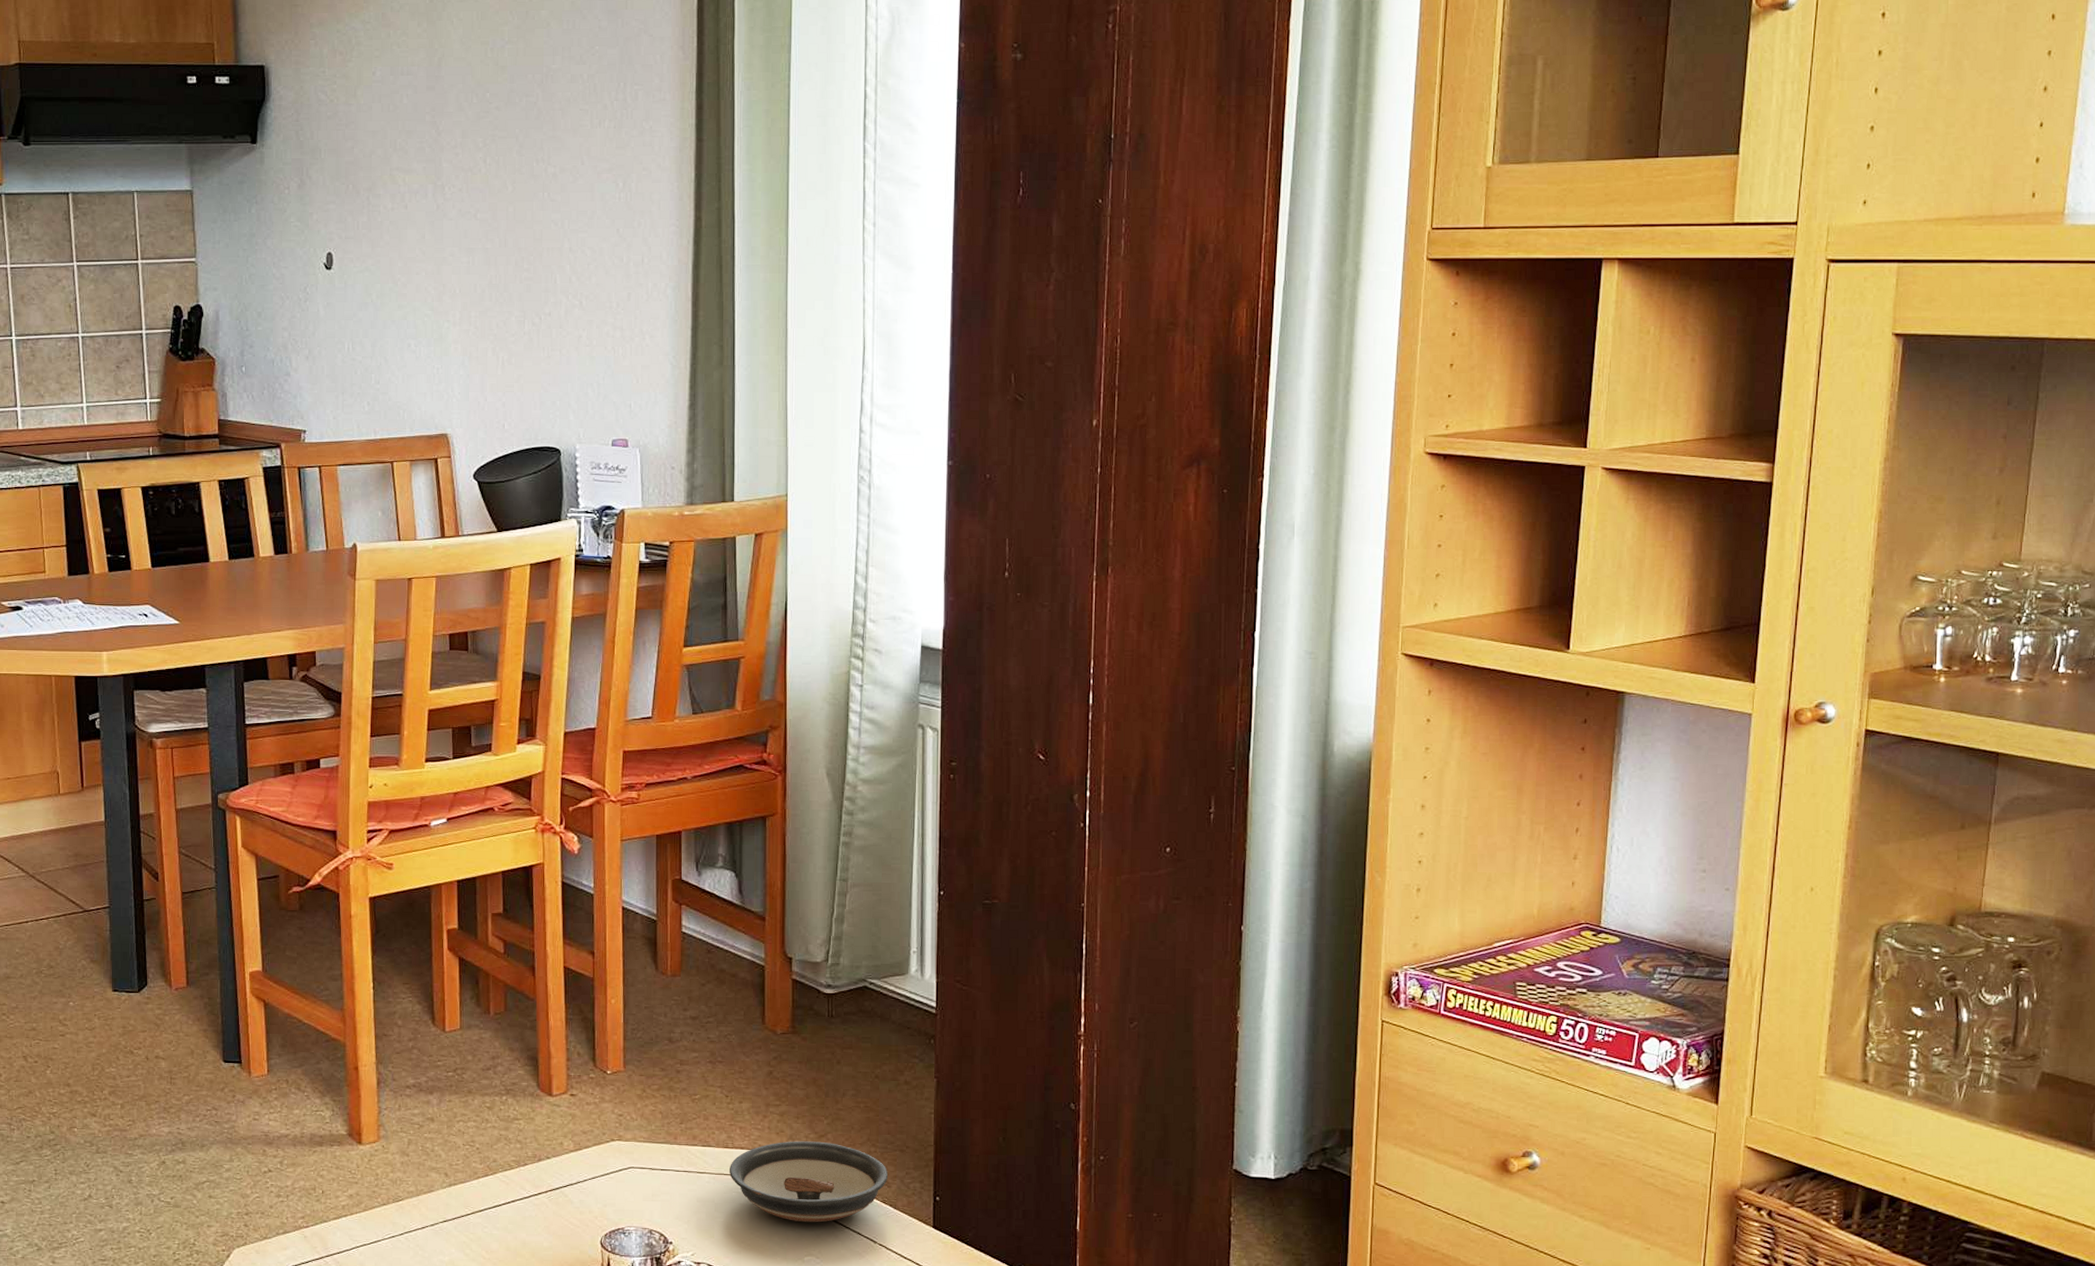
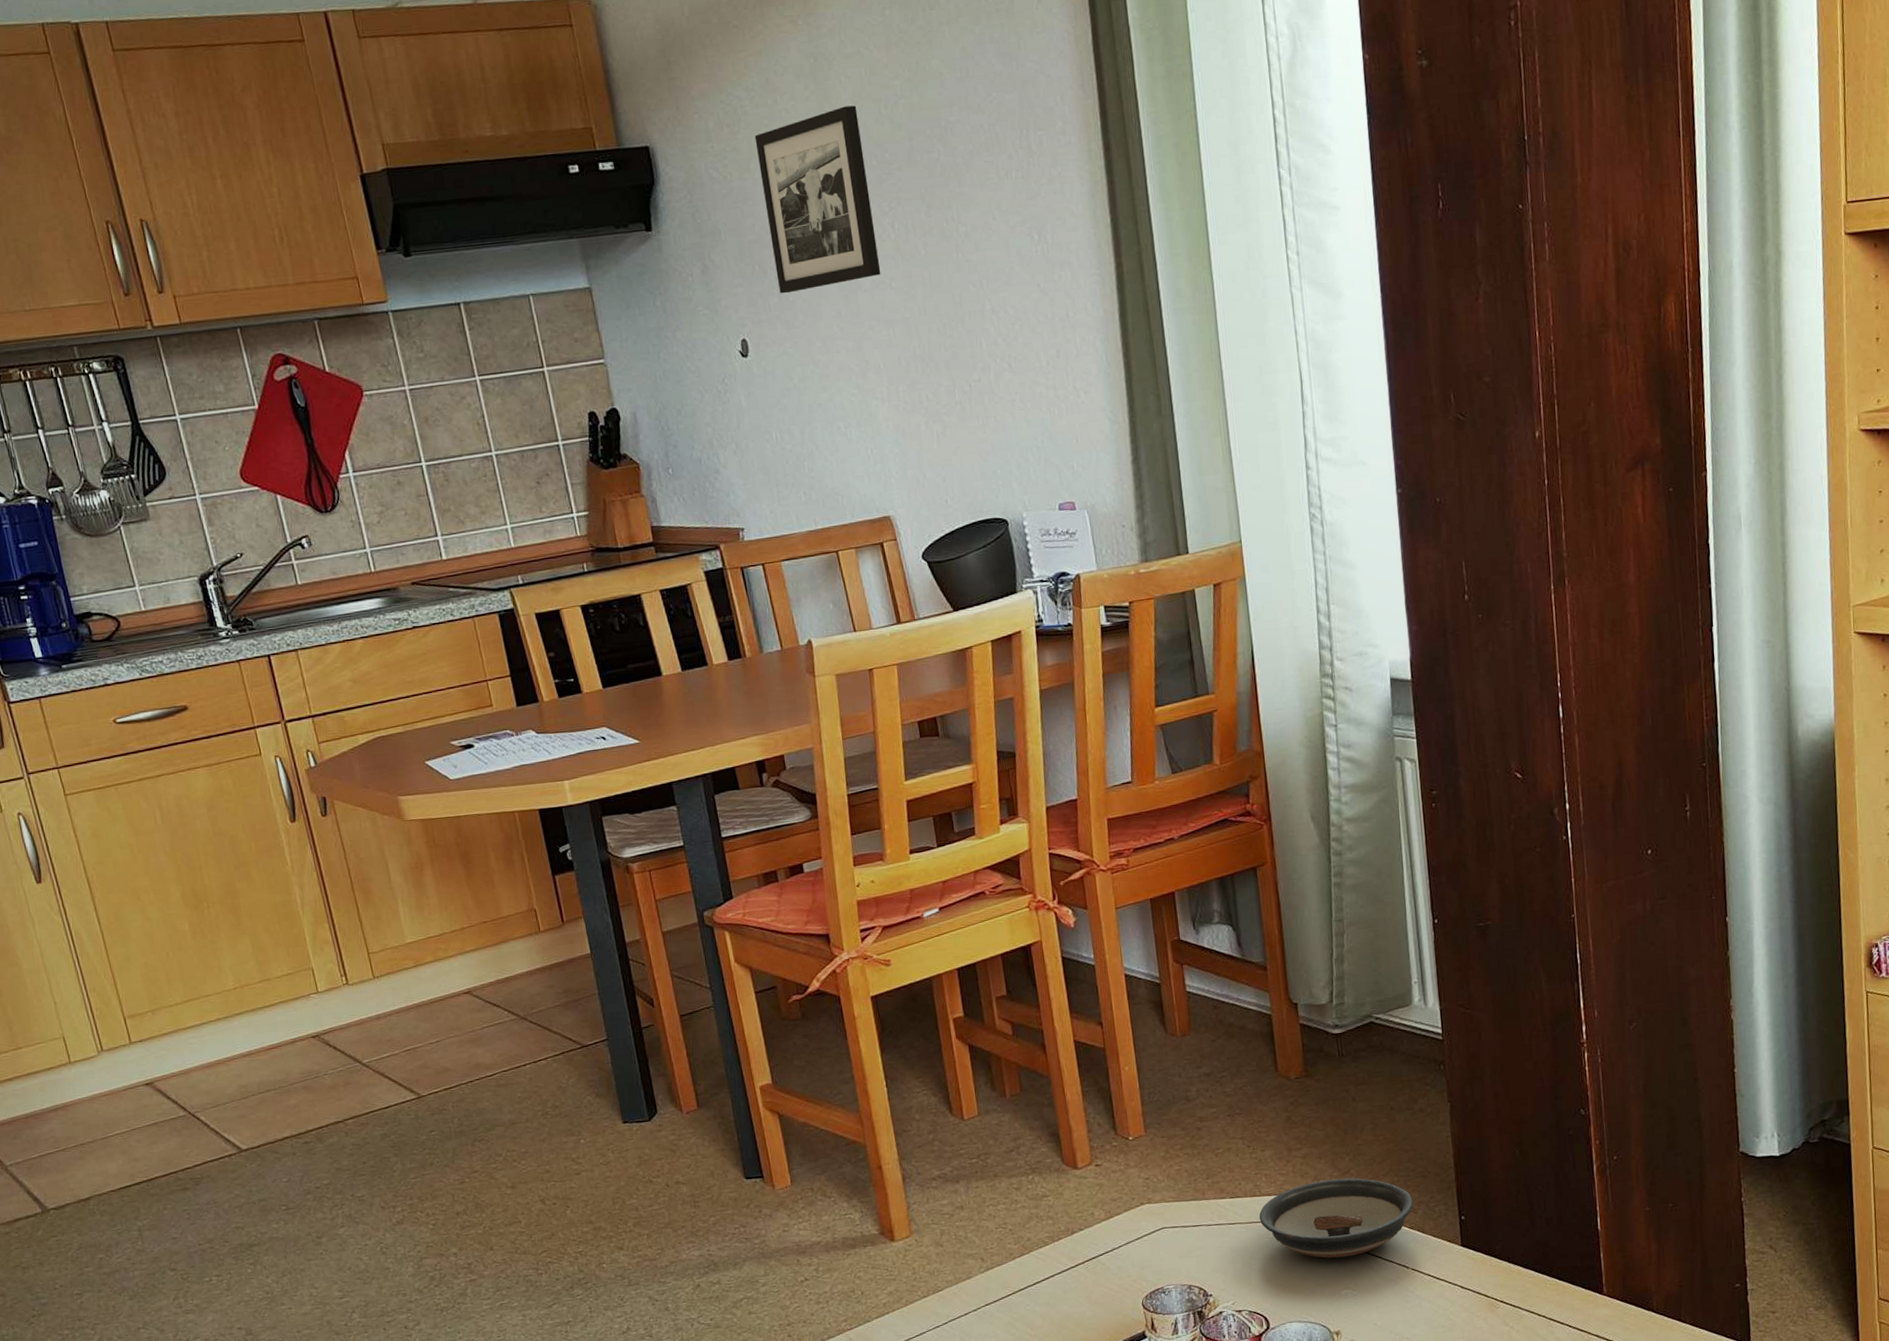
picture frame: none [364,46,468,214] -> present [754,105,881,294]

